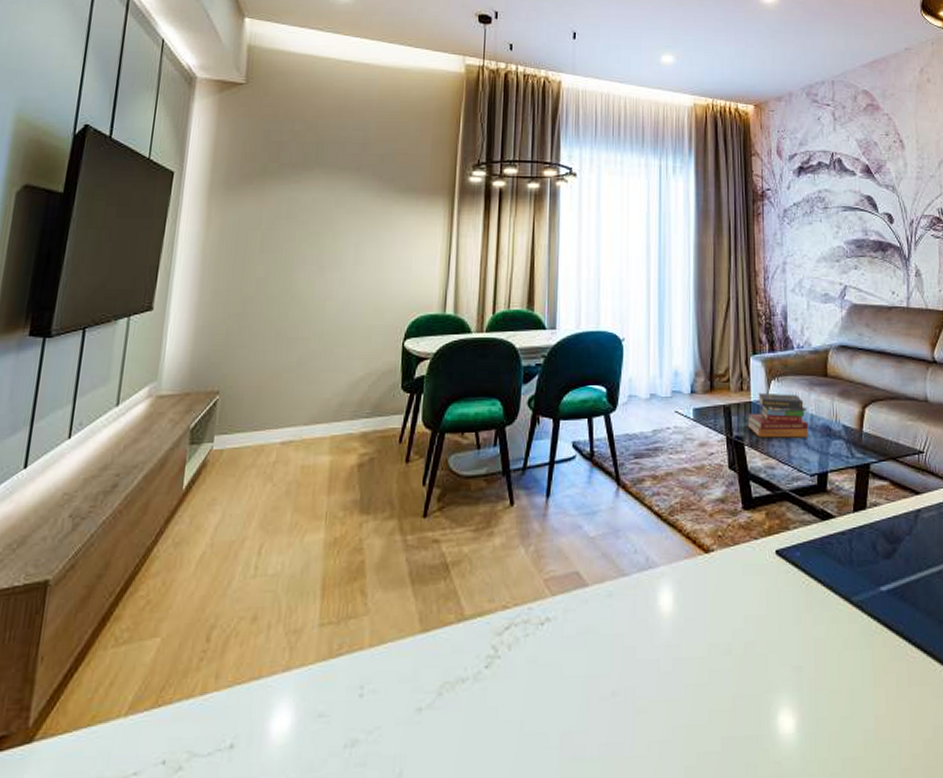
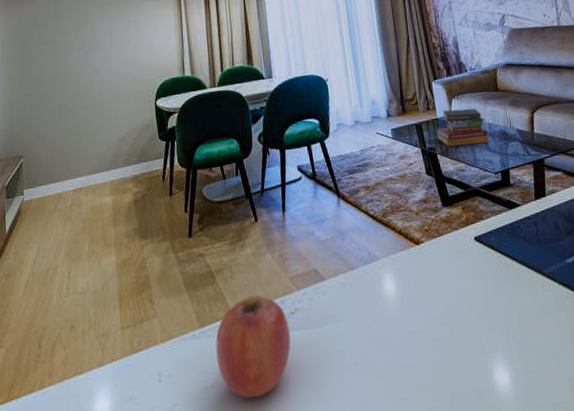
fruit: none [438,598,536,726] -> present [215,295,291,398]

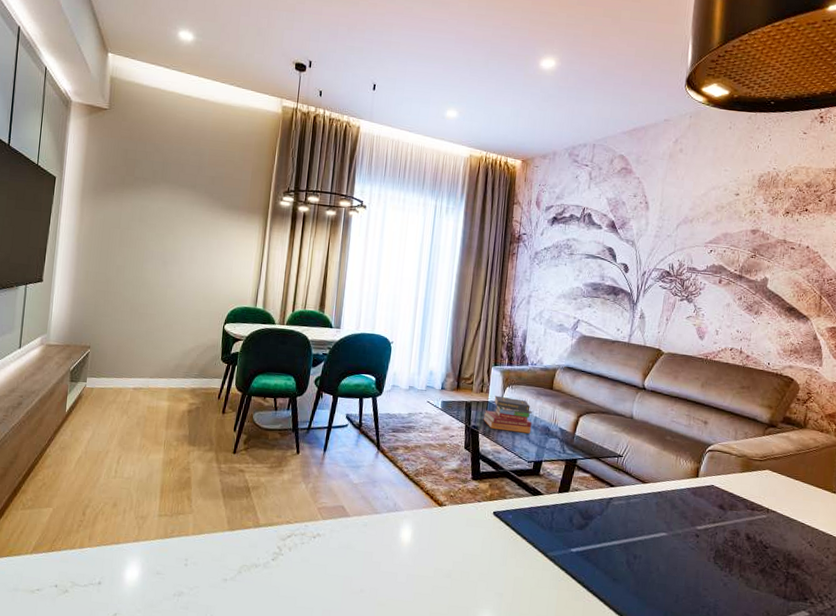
fruit: present [215,295,291,398] -> none [239,515,309,597]

